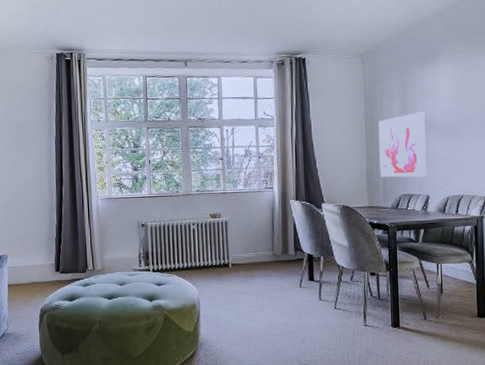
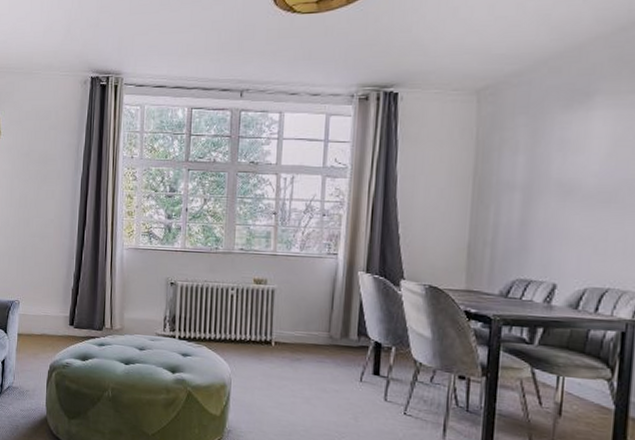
wall art: present [378,112,427,178] -> none [487,171,563,258]

